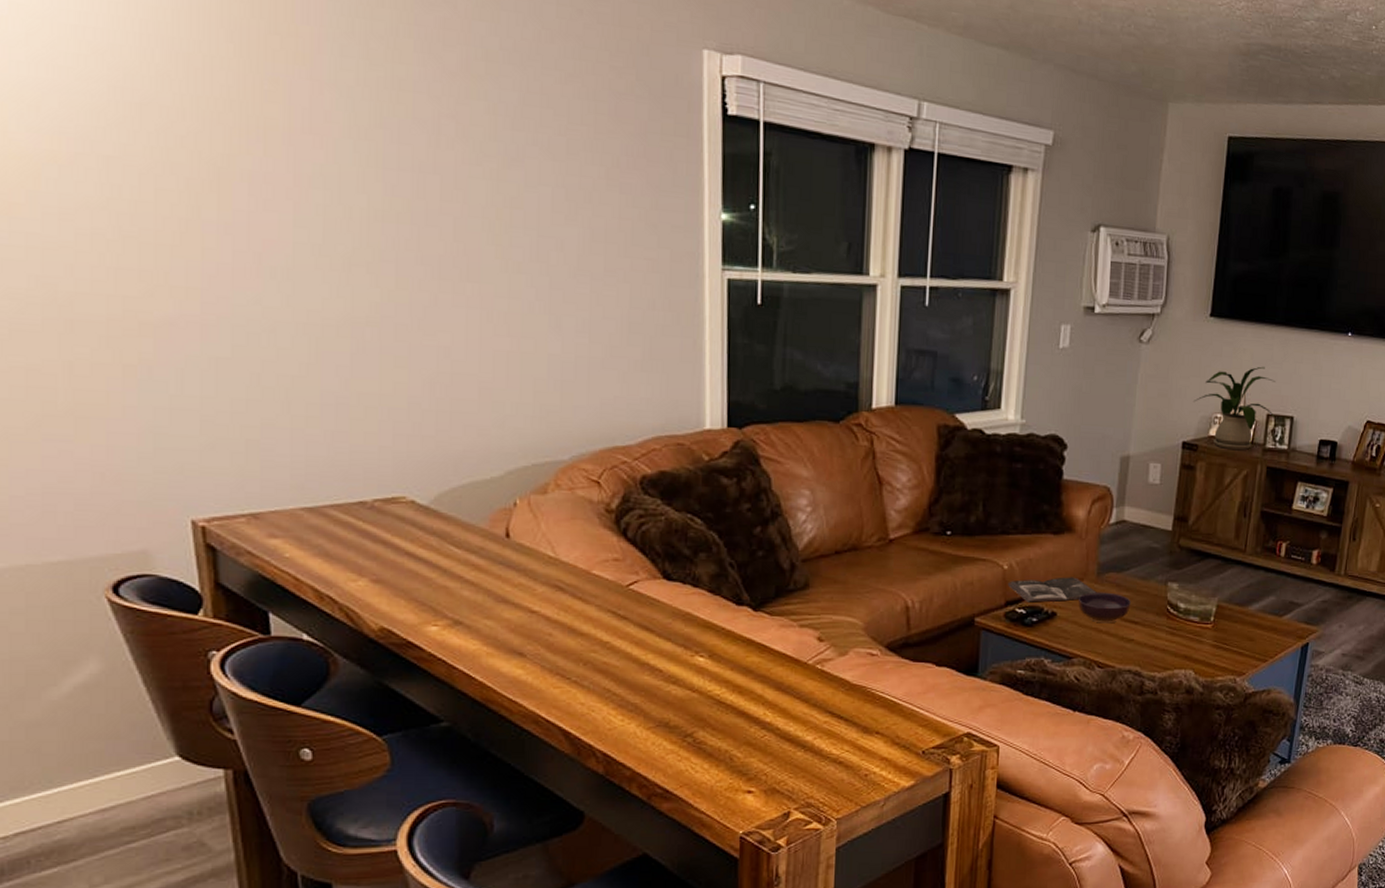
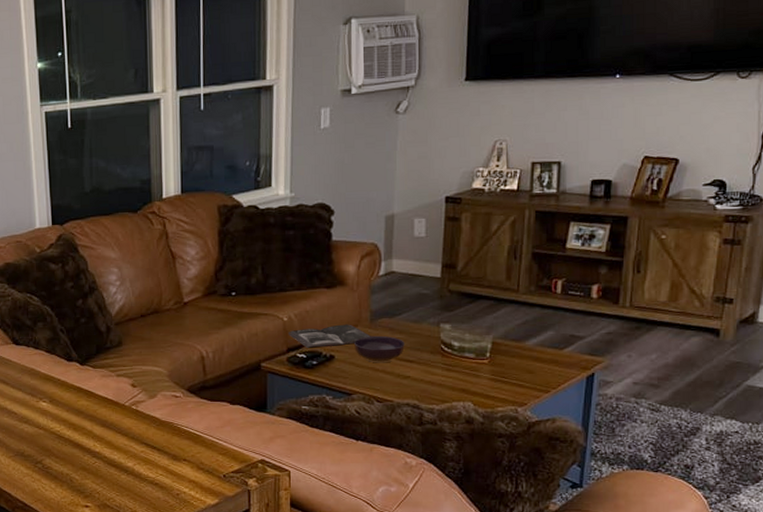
house plant: present [1194,366,1278,451] -> none [454,119,545,200]

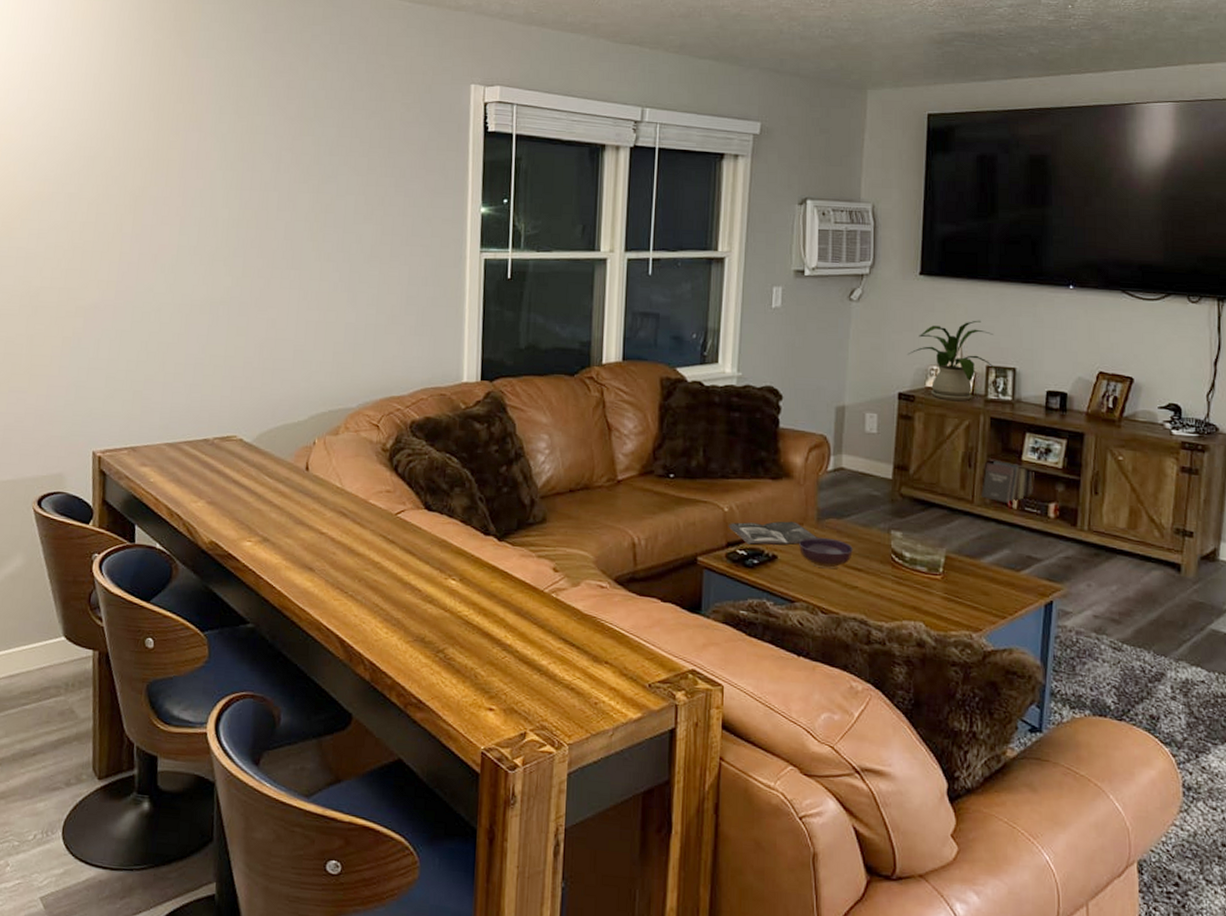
house plant: none [454,119,545,200] -> present [908,320,999,402]
books: none [527,249,578,289] -> present [981,459,1034,503]

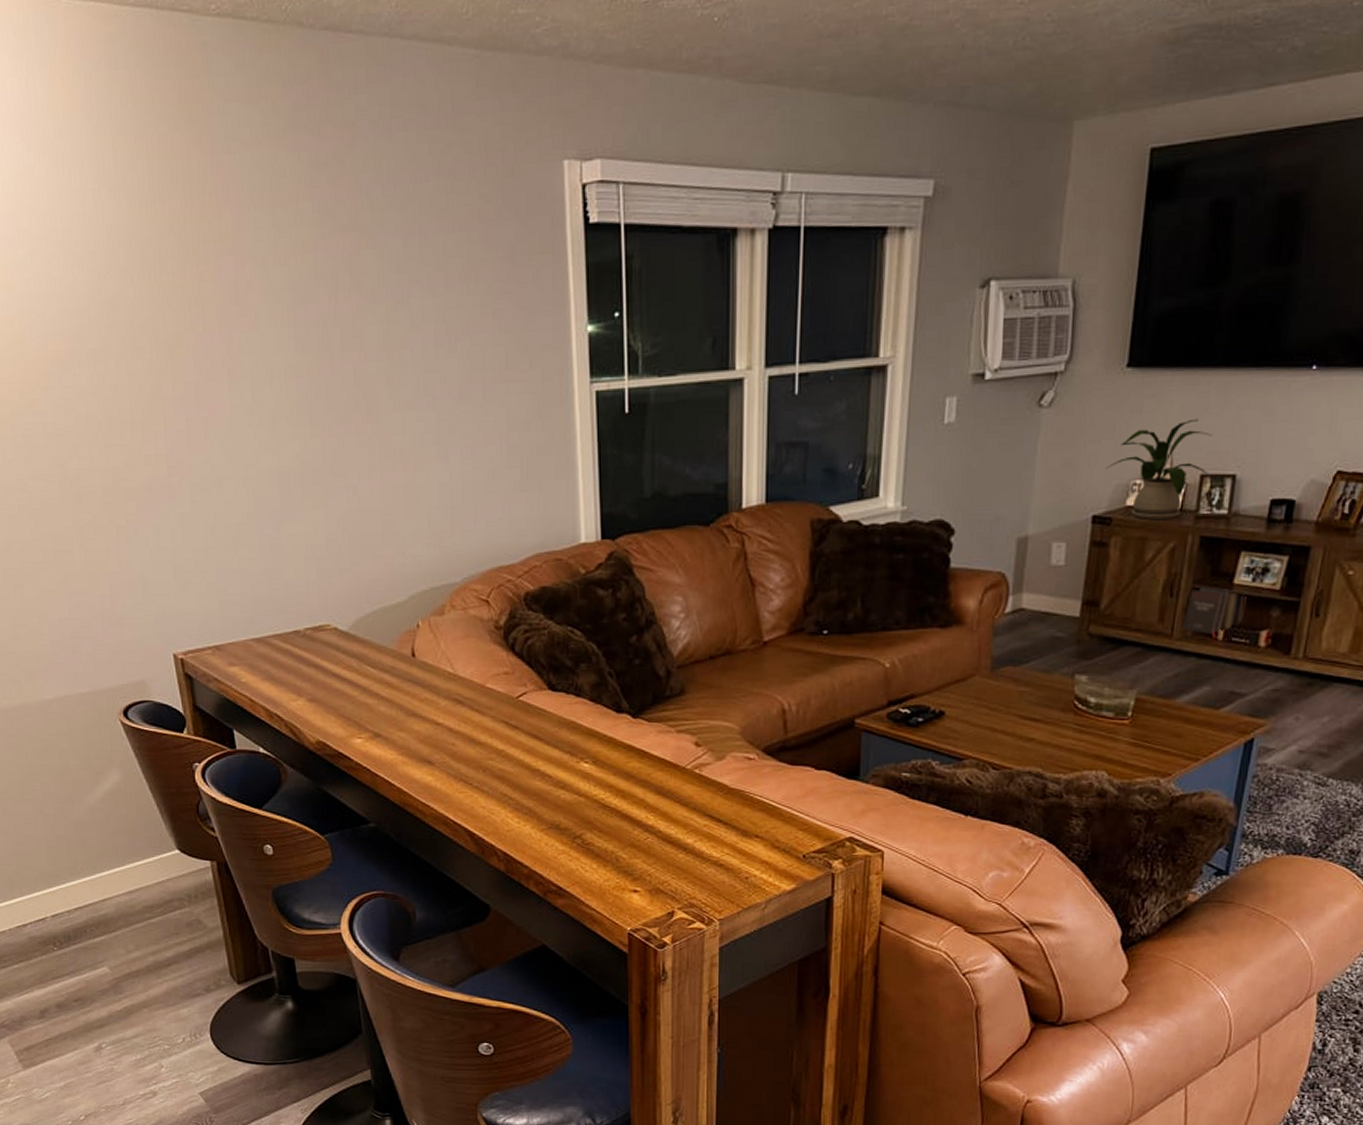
magazine: present [728,521,817,546] -> none [889,673,991,703]
bowl: present [798,536,853,570] -> none [968,688,1031,722]

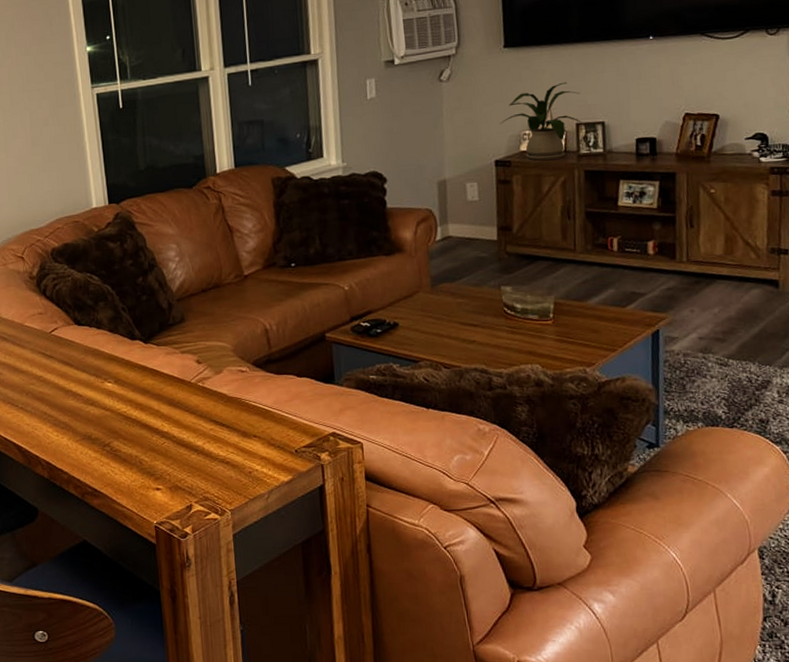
books: present [1182,584,1247,634] -> none [582,208,632,247]

